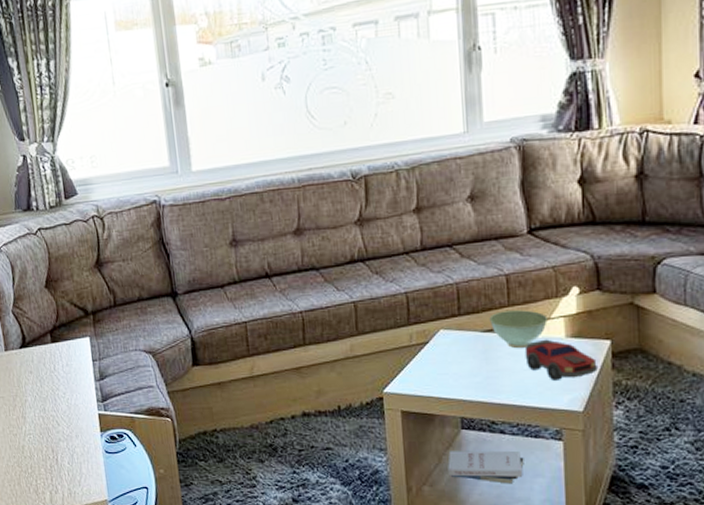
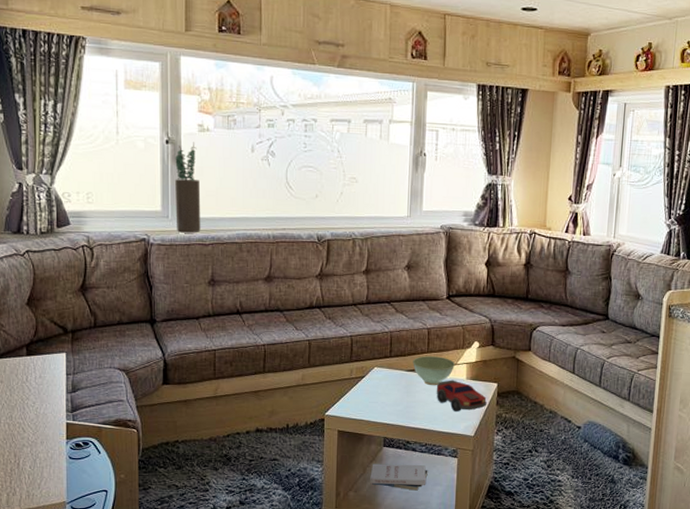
vase: none [177,80,215,189] -> present [175,142,201,233]

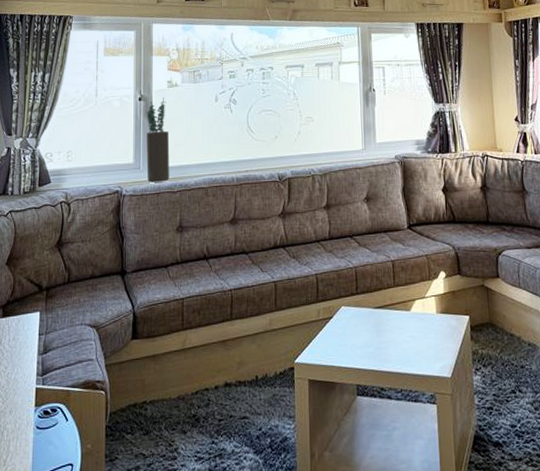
books: present [370,464,428,491] -> none [345,414,407,447]
bowl: present [412,356,456,386] -> none [379,290,424,323]
toy car: present [436,380,487,411] -> none [406,315,460,350]

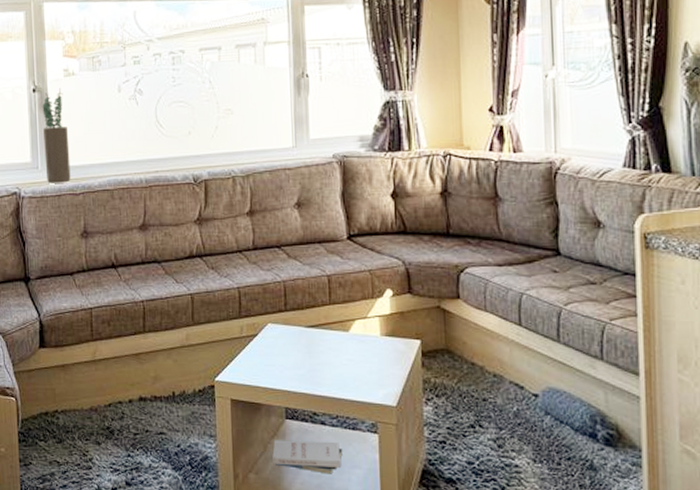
books: none [345,414,407,447] -> present [272,440,343,474]

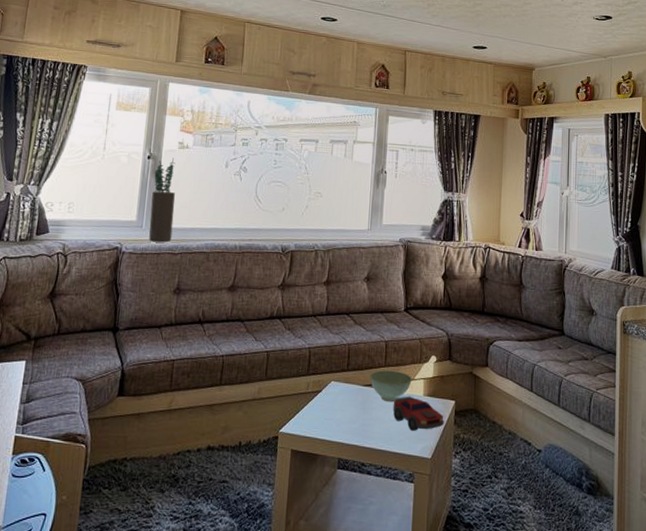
books: present [272,440,343,474] -> none [322,488,383,520]
bowl: none [312,309,366,345] -> present [369,370,413,403]
toy car: none [344,336,409,376] -> present [393,396,444,431]

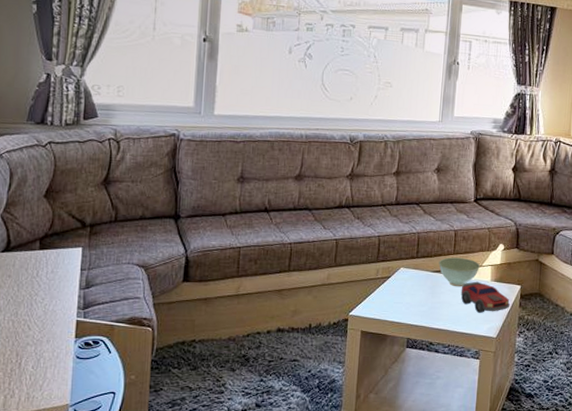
vase: present [149,158,176,243] -> none [208,41,236,131]

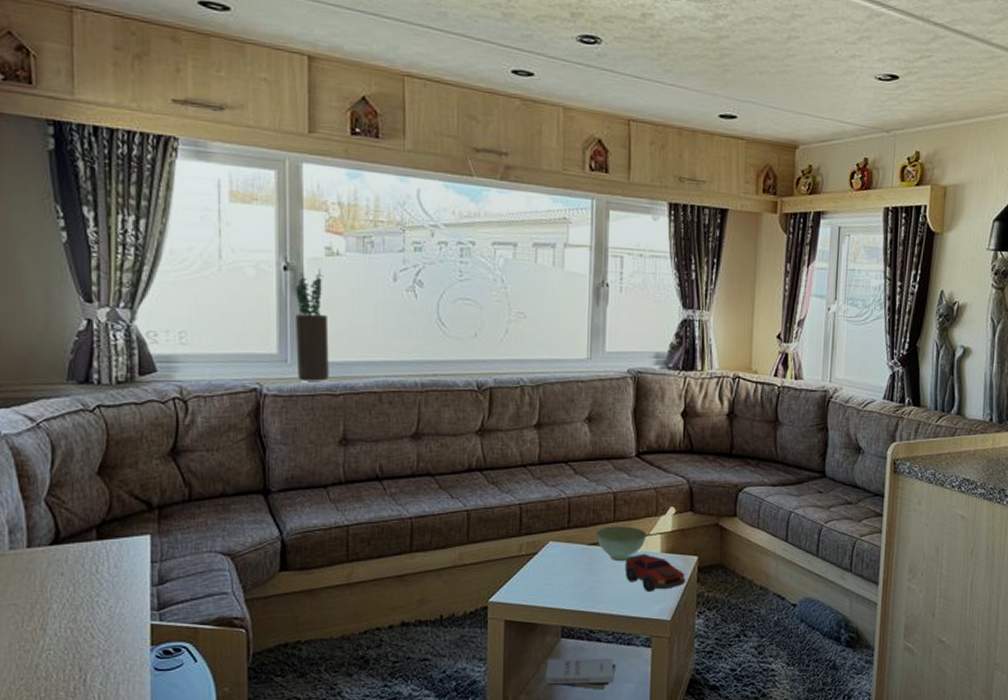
vase: none [208,41,236,131] -> present [296,268,329,381]
books: none [391,365,450,393] -> present [545,658,616,690]

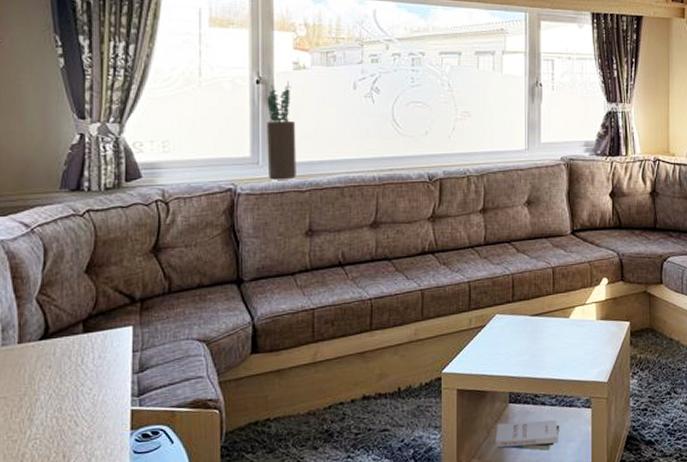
bowl: present [596,526,648,562] -> none [537,297,584,330]
toy car: present [624,553,685,592] -> none [564,321,619,356]

